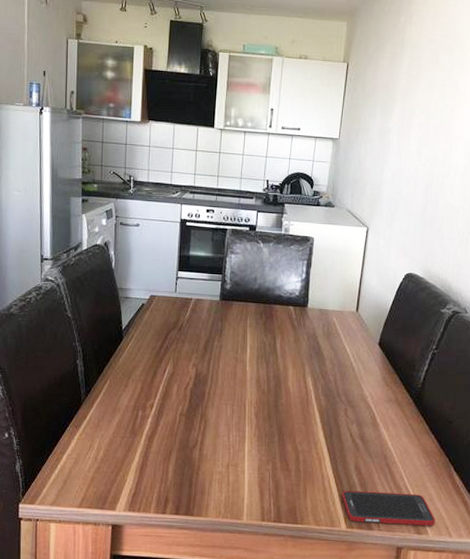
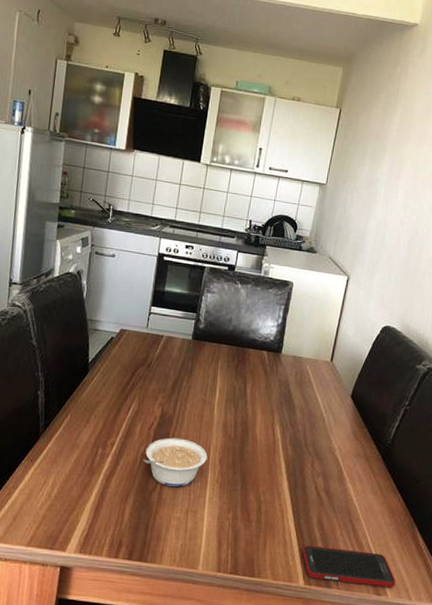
legume: none [181,396,243,442] -> present [142,437,208,487]

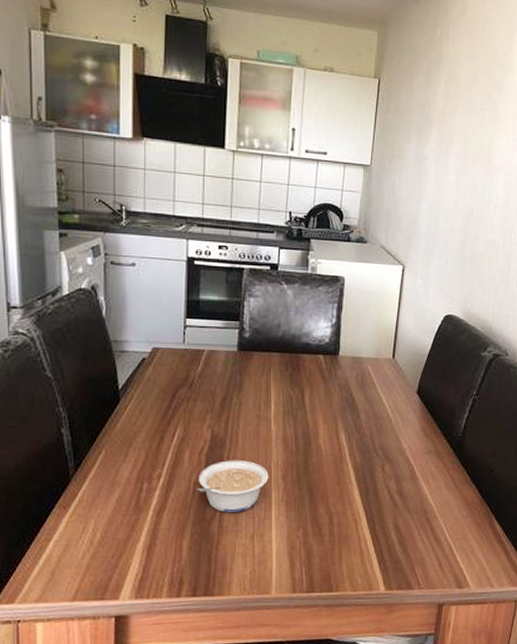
cell phone: present [302,545,396,588] -> none [380,547,477,583]

